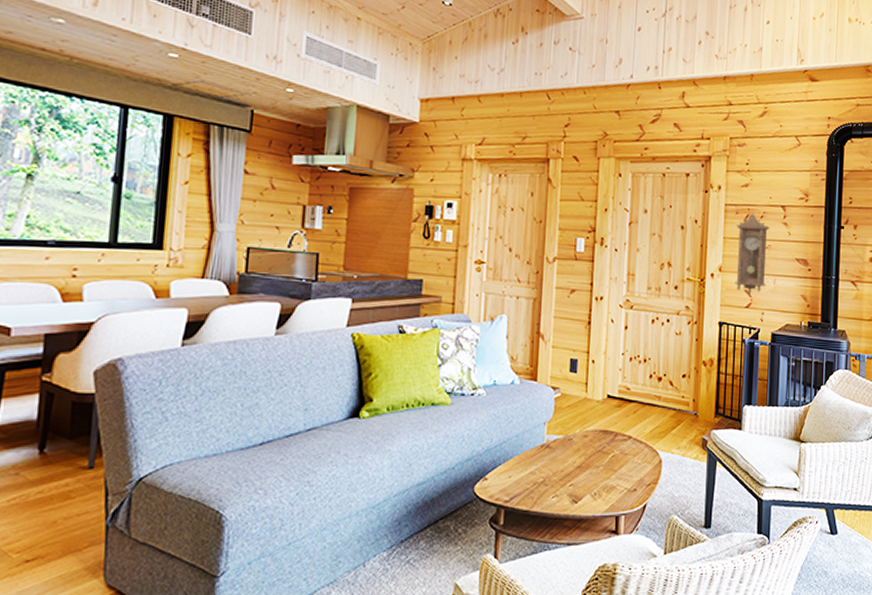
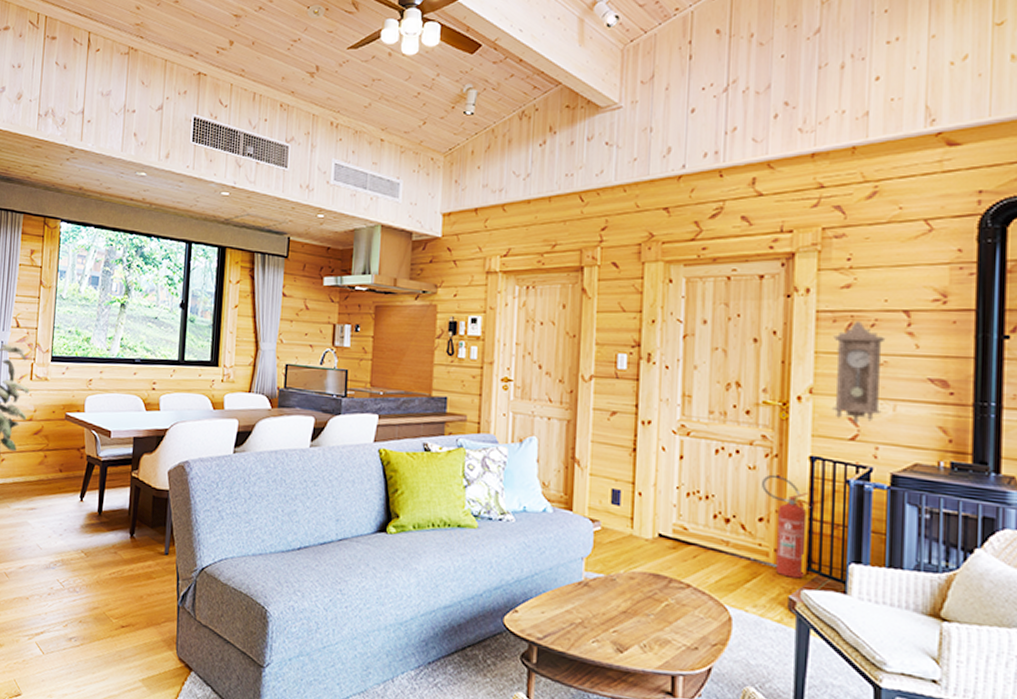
fire extinguisher: none [685,338,720,422] -> present [762,474,813,579]

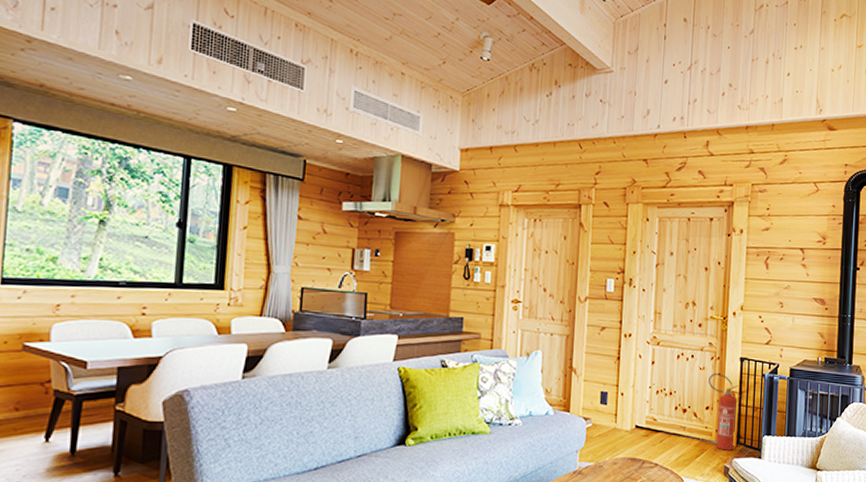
pendulum clock: present [833,321,886,424] -> none [755,255,789,332]

